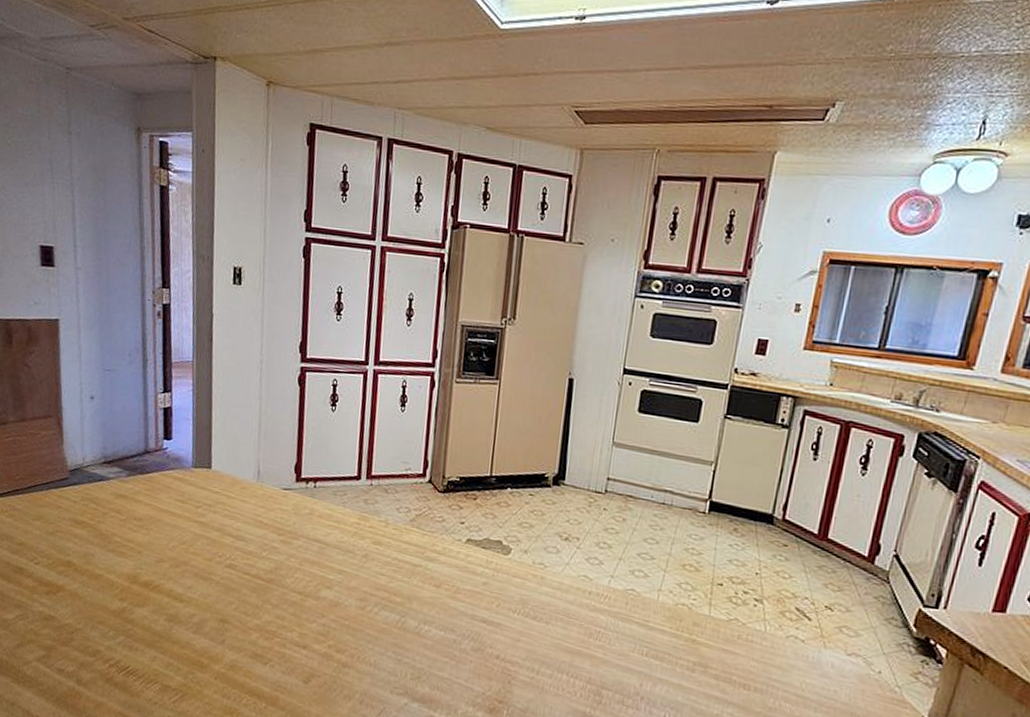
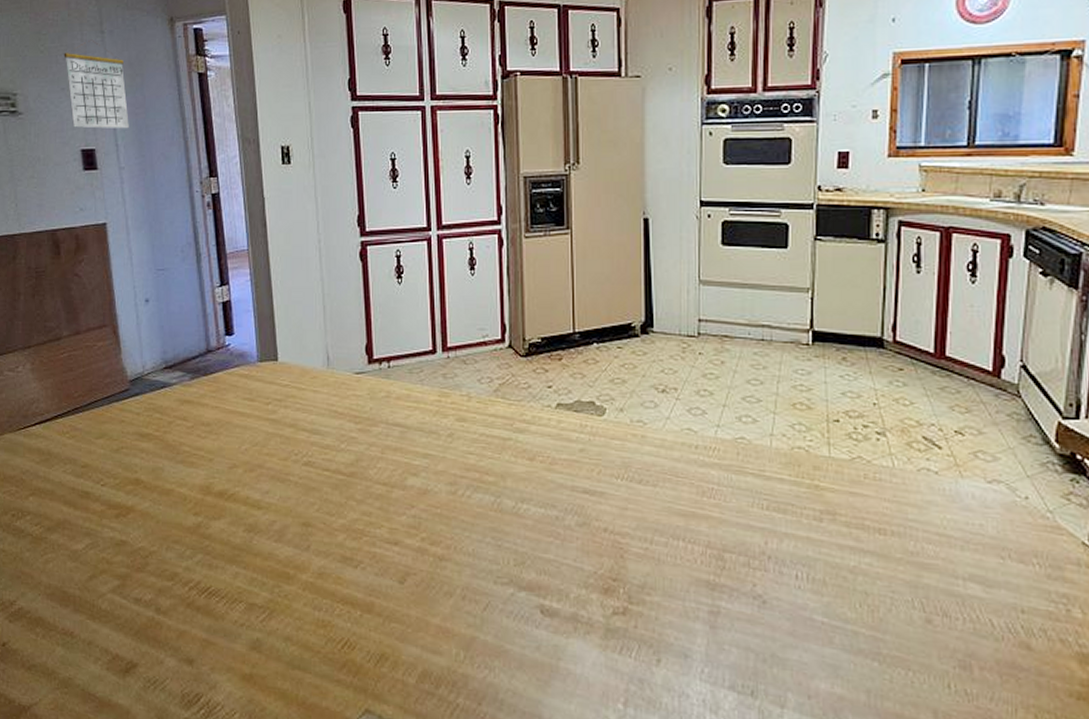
calendar: none [30,139,89,231] -> present [64,39,129,129]

